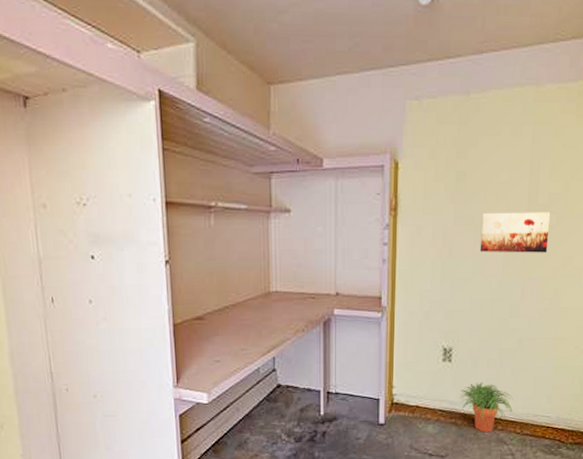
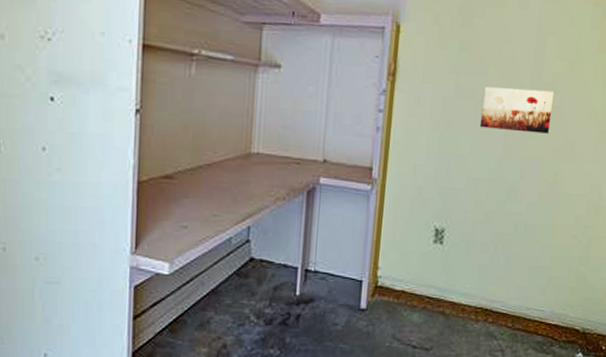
potted plant: present [460,382,514,433] -> none [450,268,506,325]

